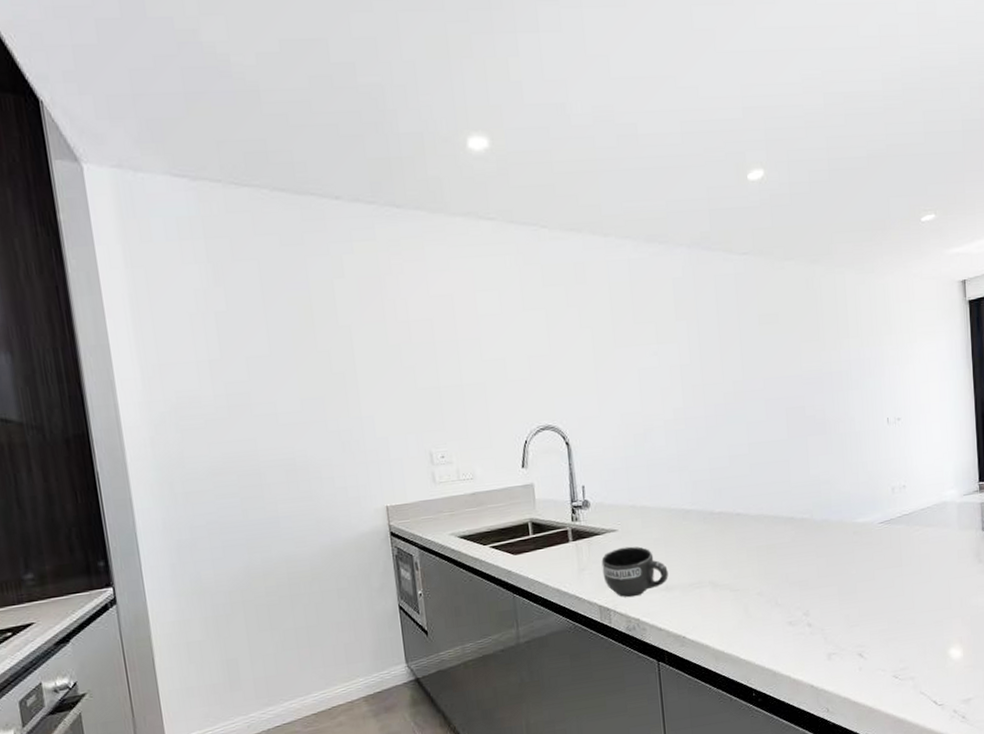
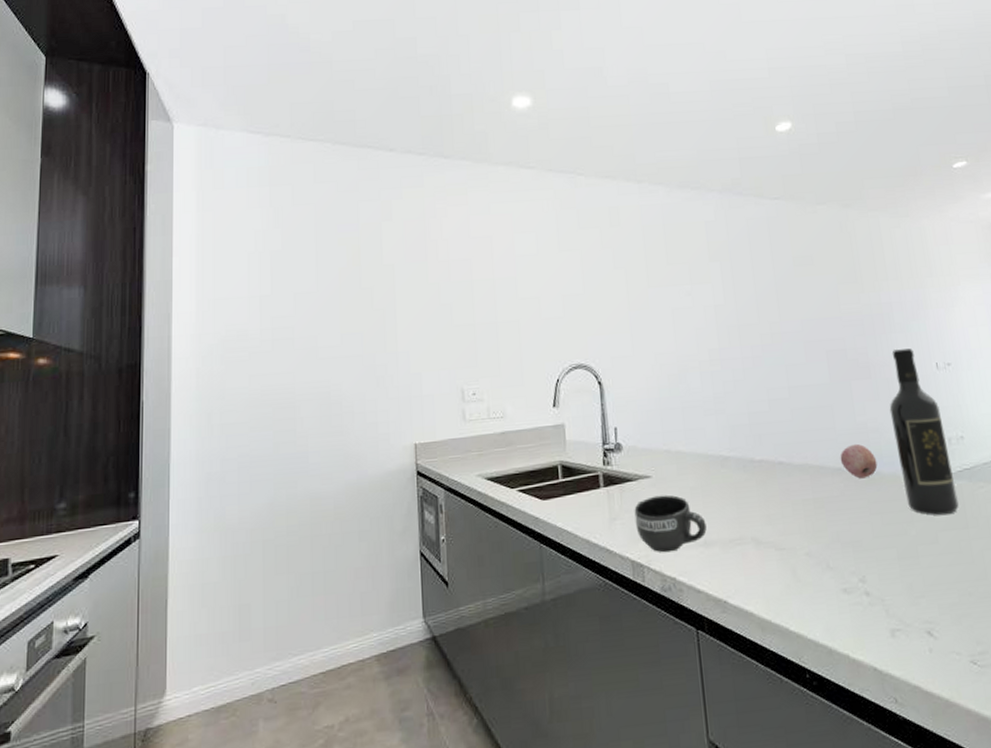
fruit: none [793,494,826,526] -> present [840,443,878,479]
wine bottle: none [841,405,896,555] -> present [889,348,959,515]

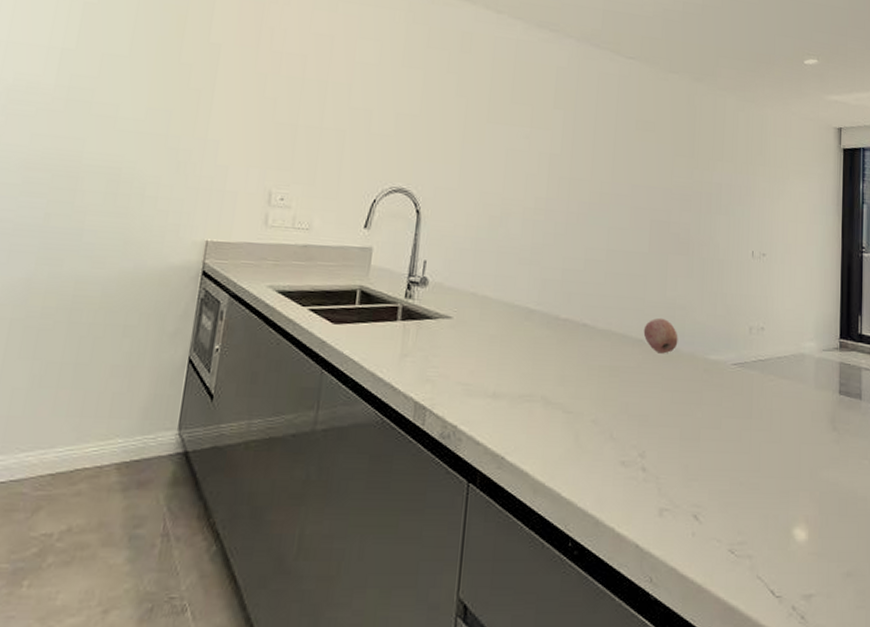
mug: present [634,495,707,553] -> none [426,338,499,399]
wine bottle: present [889,348,959,515] -> none [699,231,748,401]

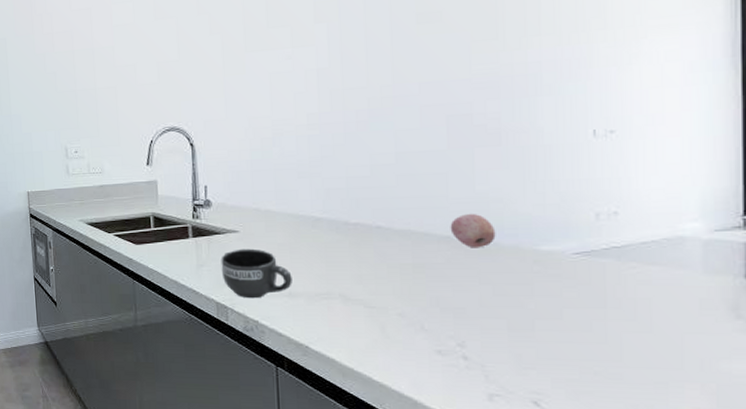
mug: none [426,338,499,399] -> present [221,248,292,299]

